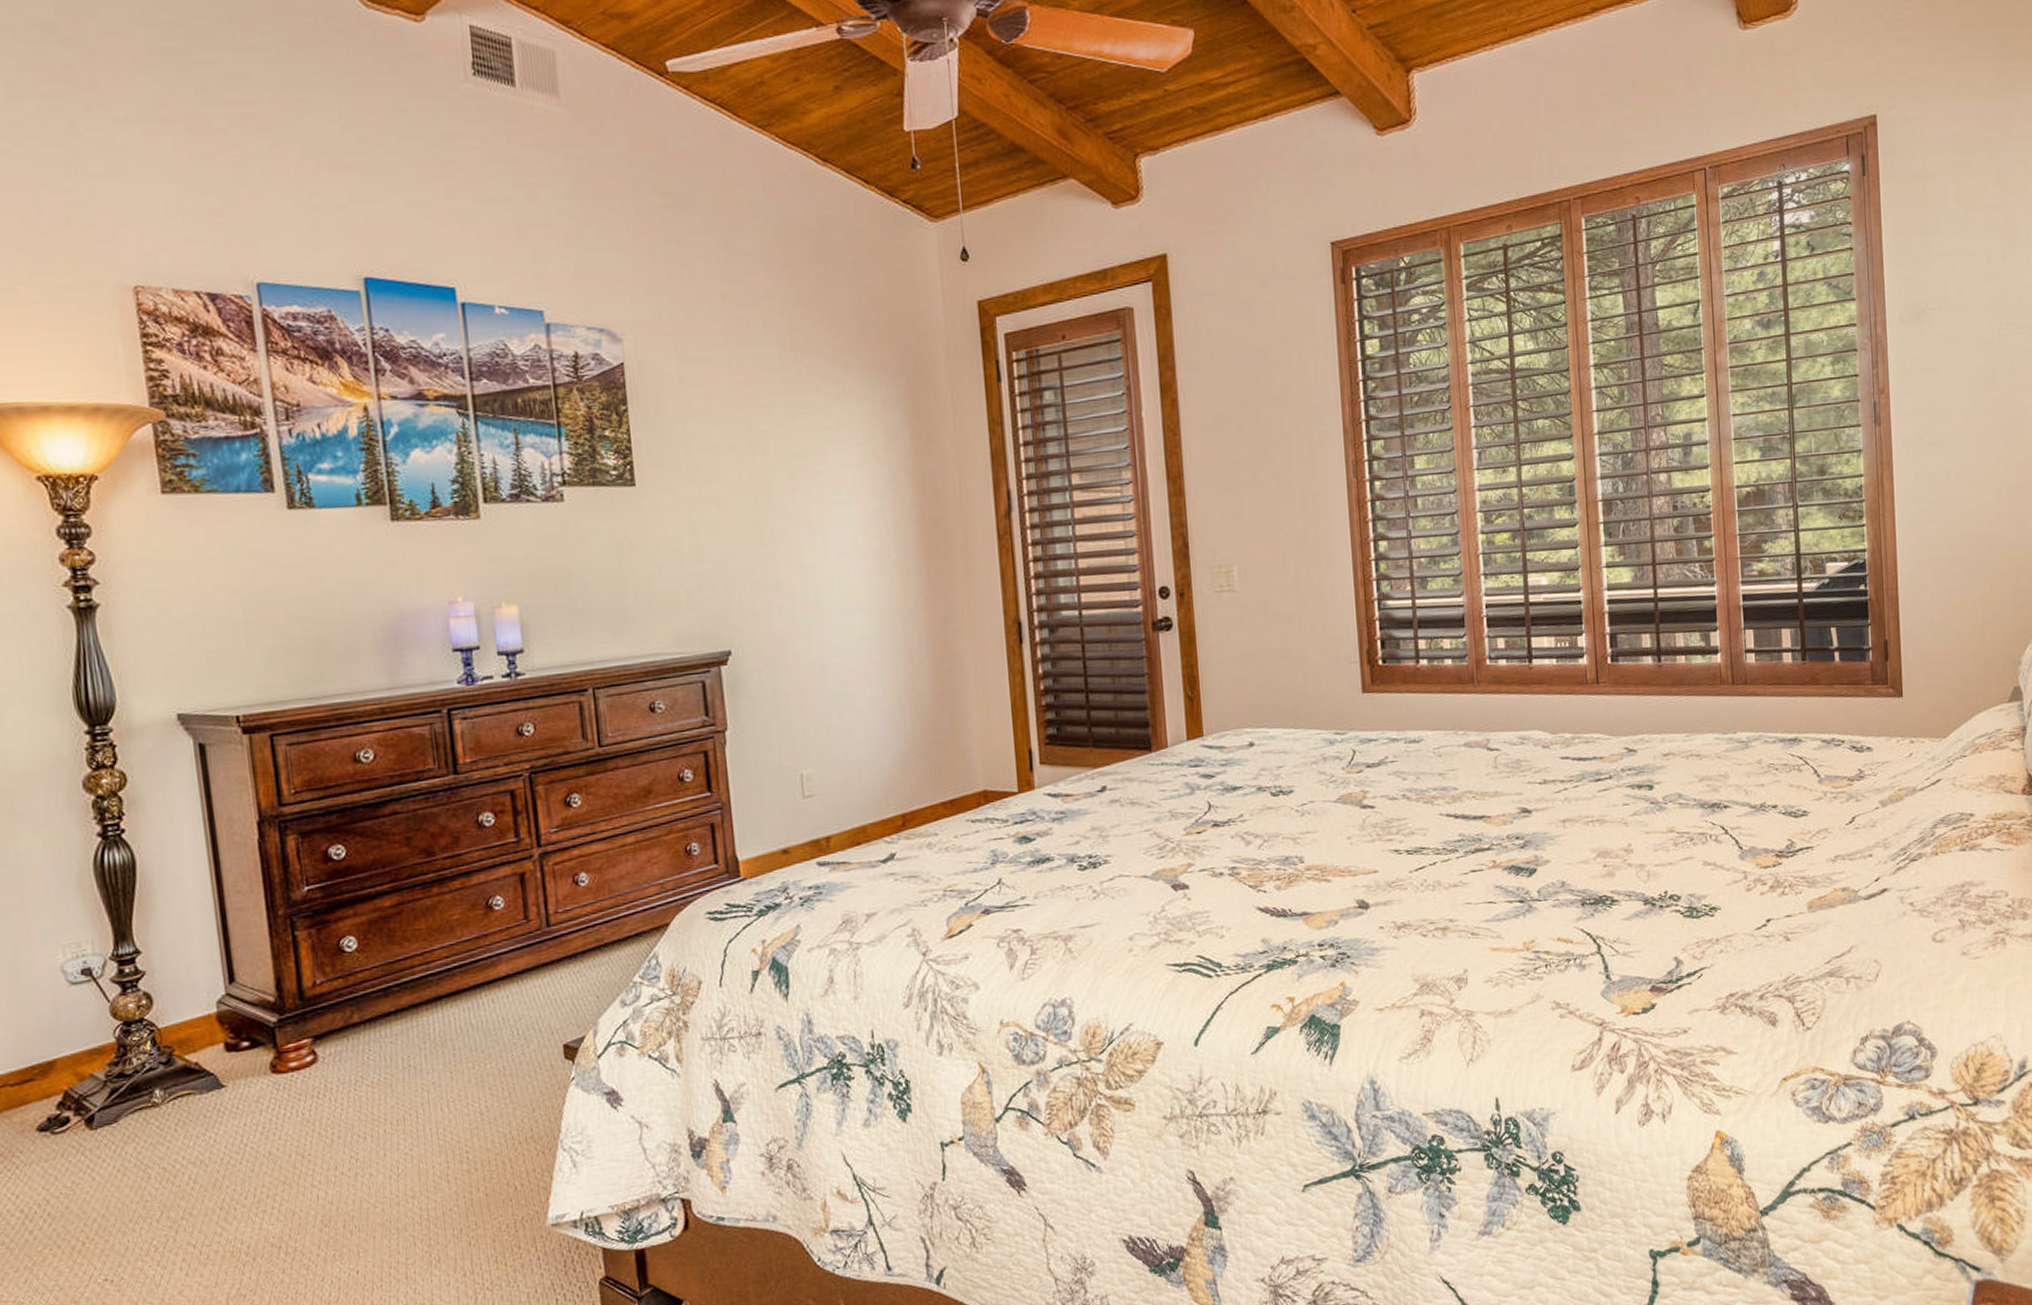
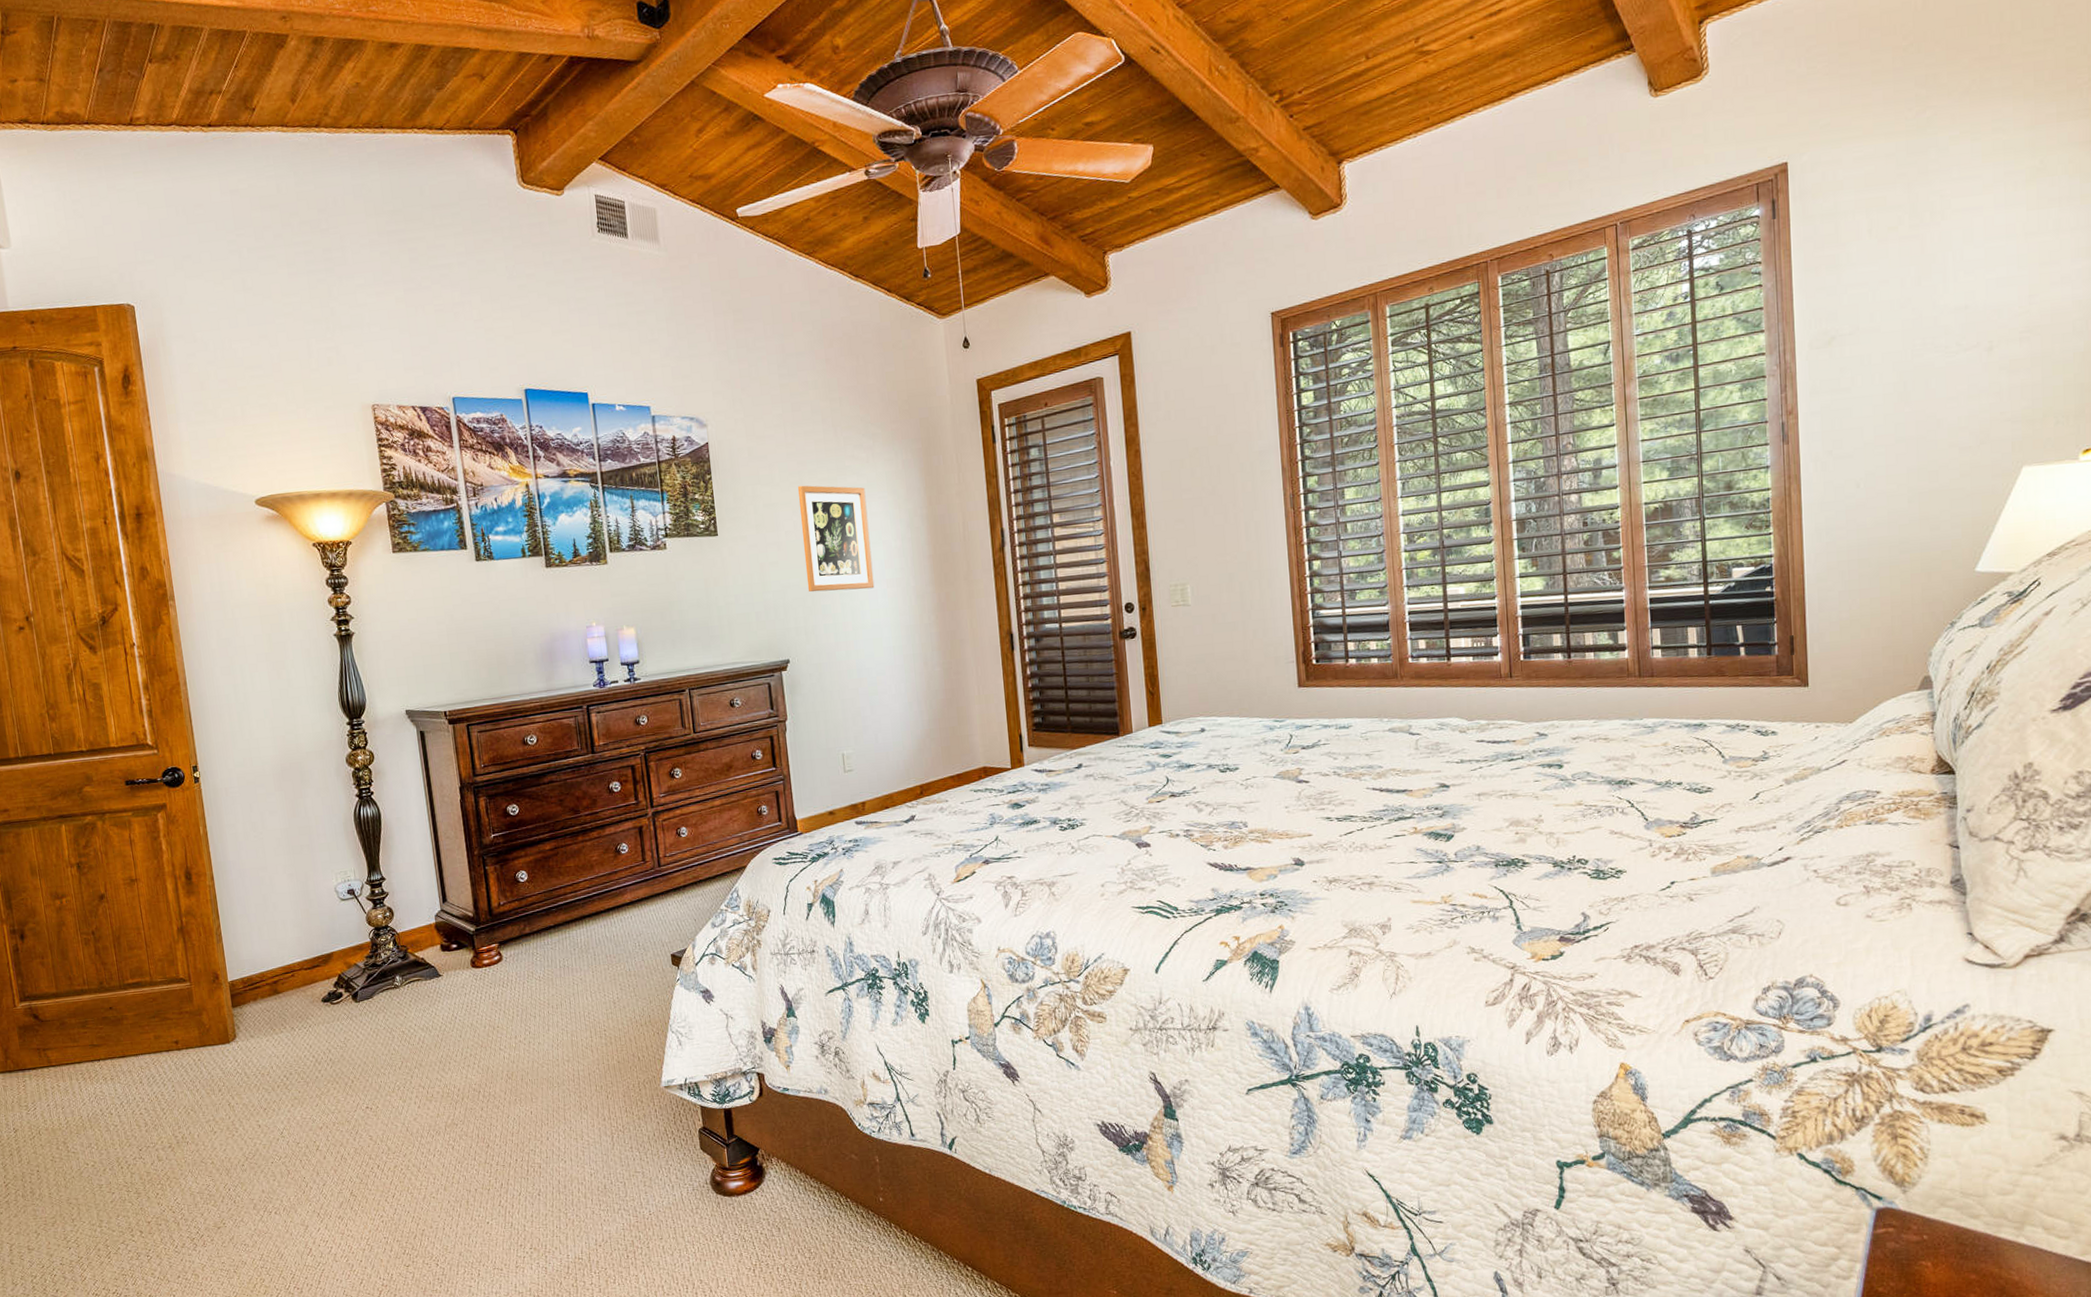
wall art: none [745,424,845,564] -> present [798,485,875,592]

